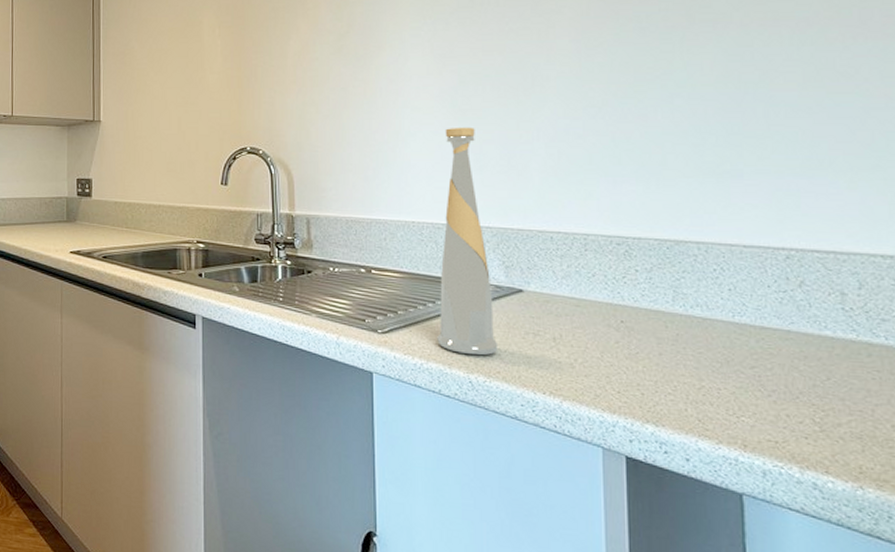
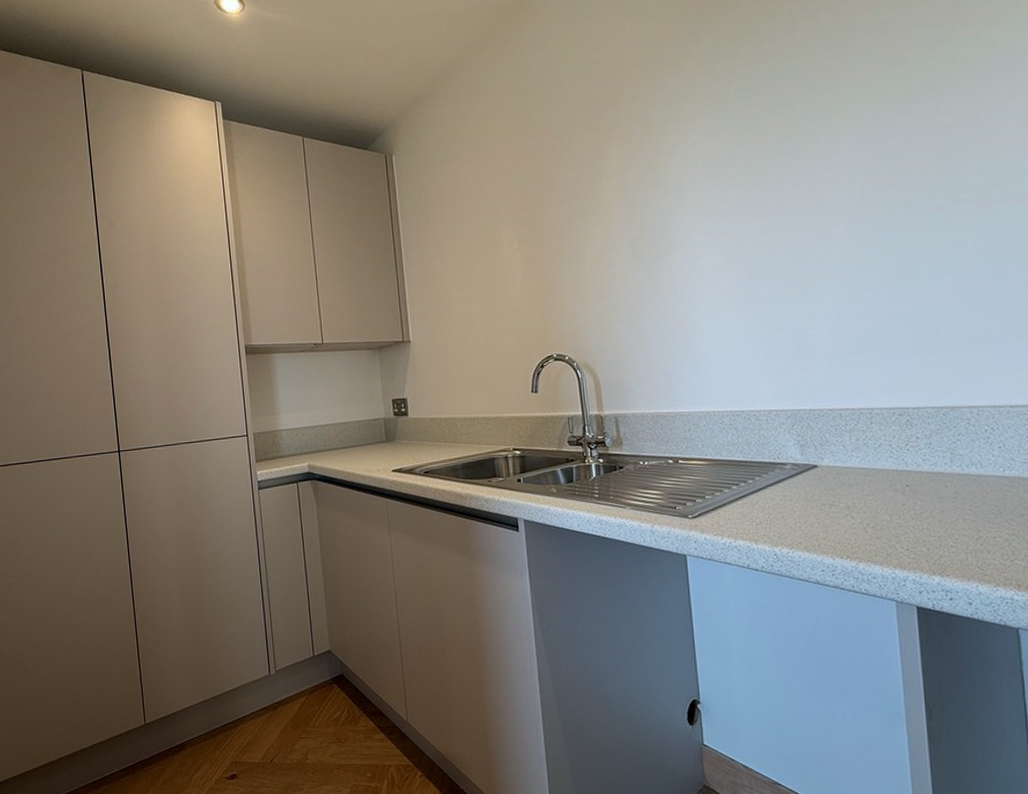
bottle: present [437,127,499,356] -> none [737,317,799,530]

